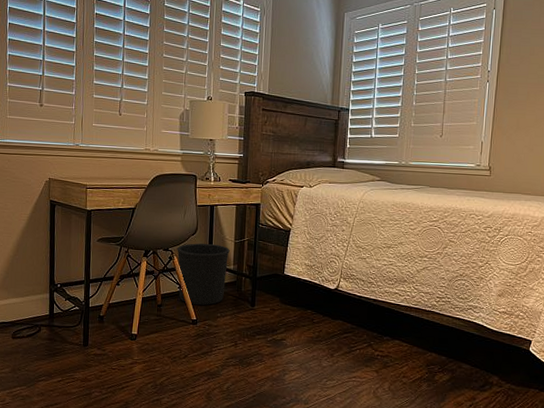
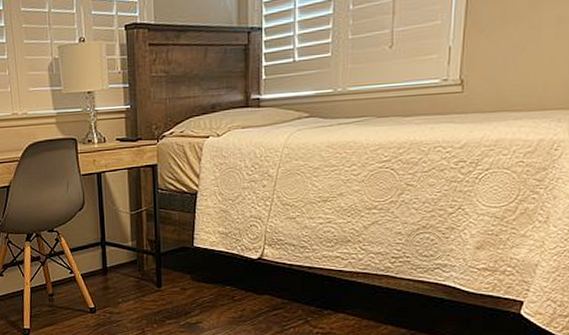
waste bin: present [177,243,230,306] -> none [63,219,125,291]

